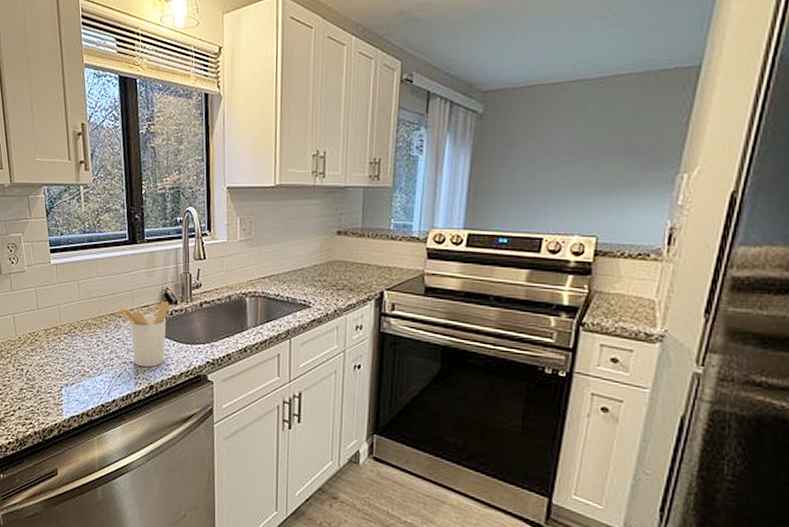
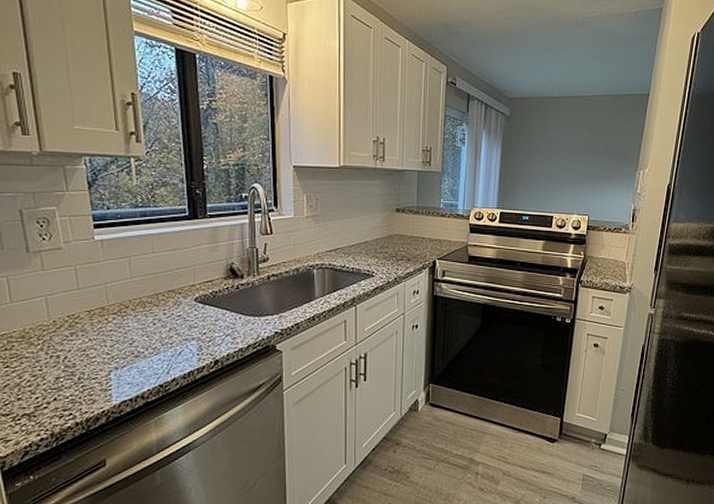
utensil holder: present [121,301,170,368] -> none [181,276,235,343]

